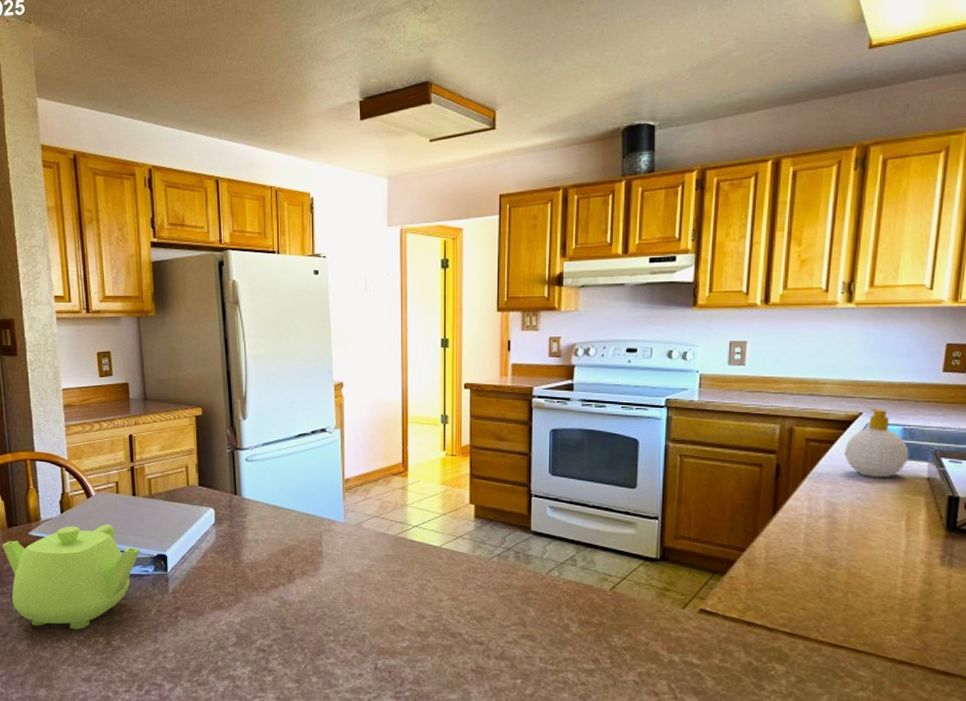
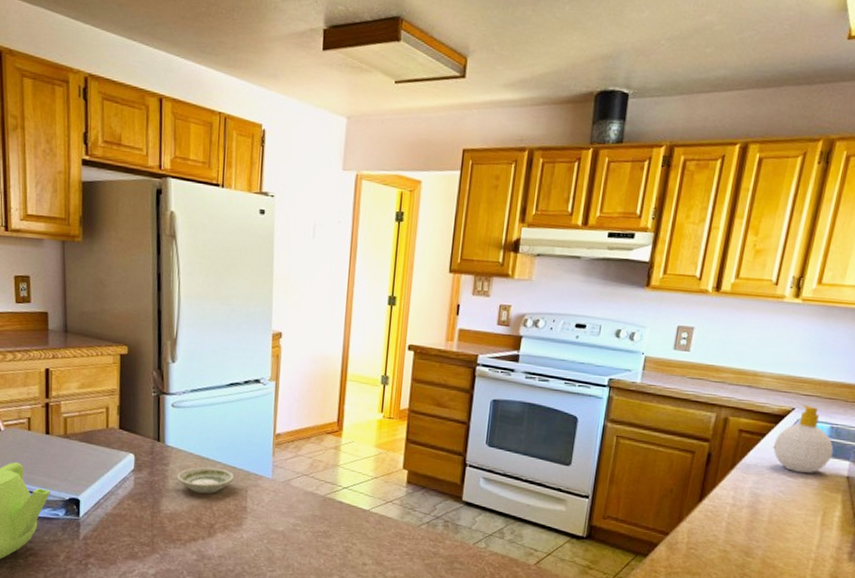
saucer: none [254,515,309,542] -> present [176,466,235,494]

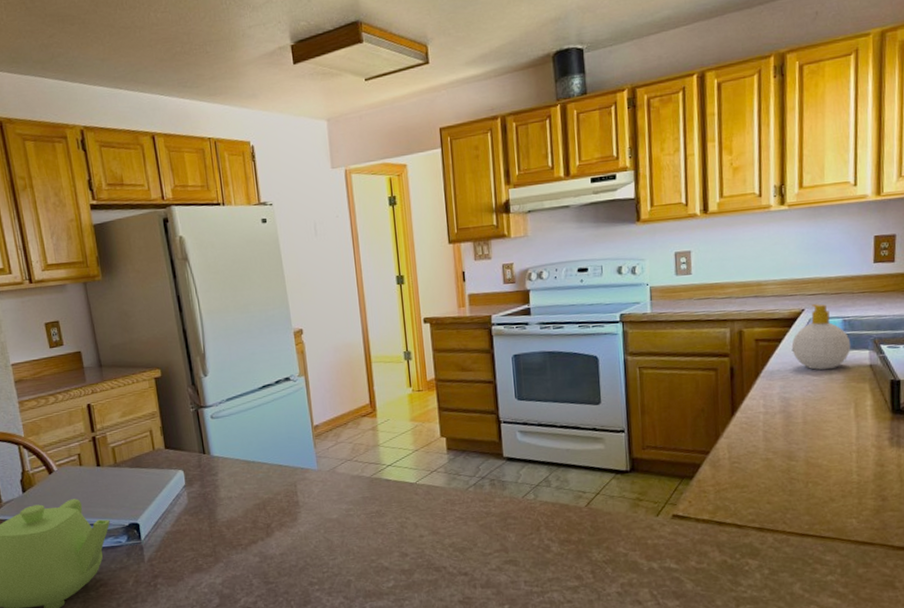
saucer: present [176,466,235,494] -> none [226,468,282,497]

